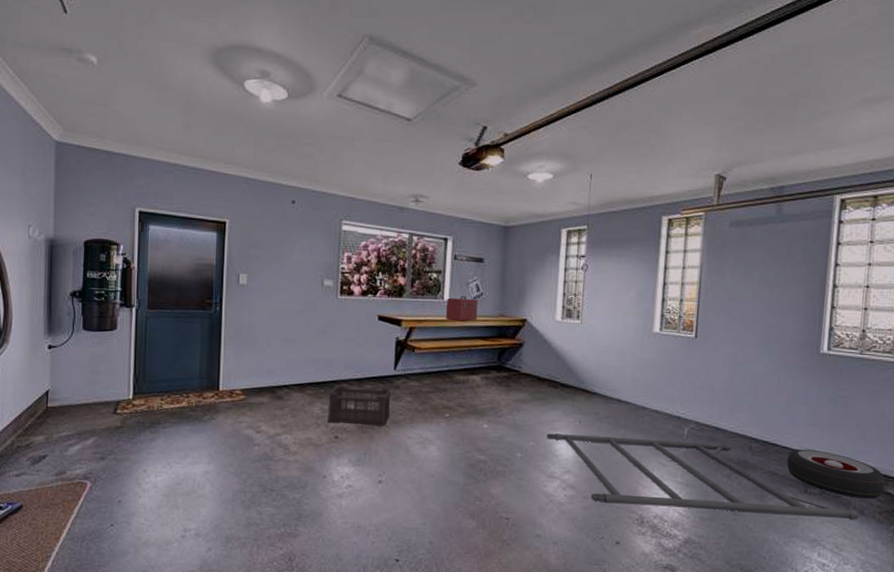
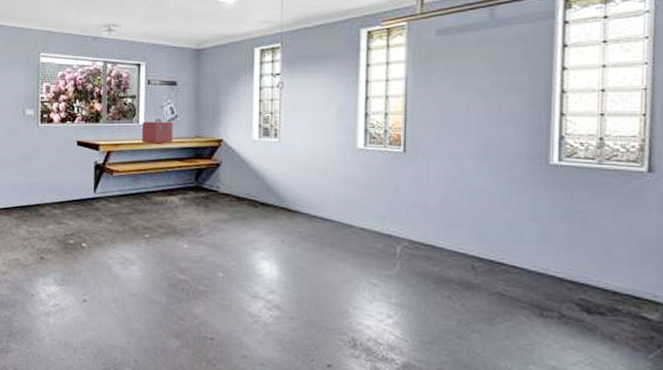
plastic crate: present [327,385,392,426] -> none [33,208,92,247]
ladder: present [546,433,859,519] -> none [248,253,609,346]
car tire: present [787,449,885,499] -> none [518,268,639,324]

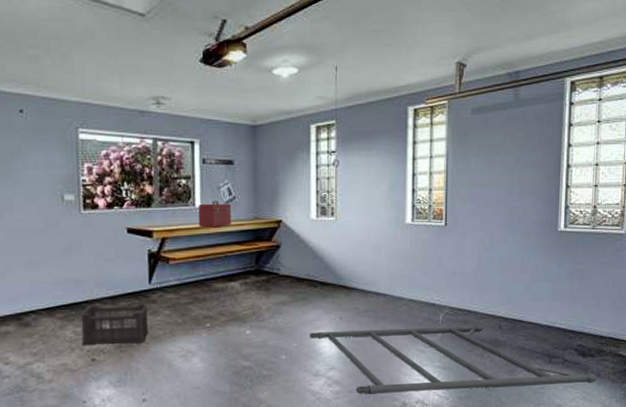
plastic crate: none [33,208,92,247] -> present [80,303,148,346]
ladder: none [248,253,609,346] -> present [309,324,596,394]

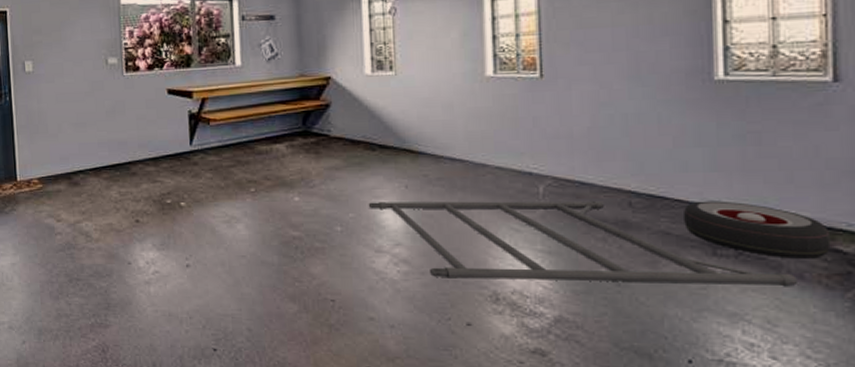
plastic crate: present [80,303,148,346] -> none [124,164,190,207]
toolbox: present [199,200,232,228] -> none [239,58,275,87]
car tire: none [533,322,617,362] -> present [684,200,831,259]

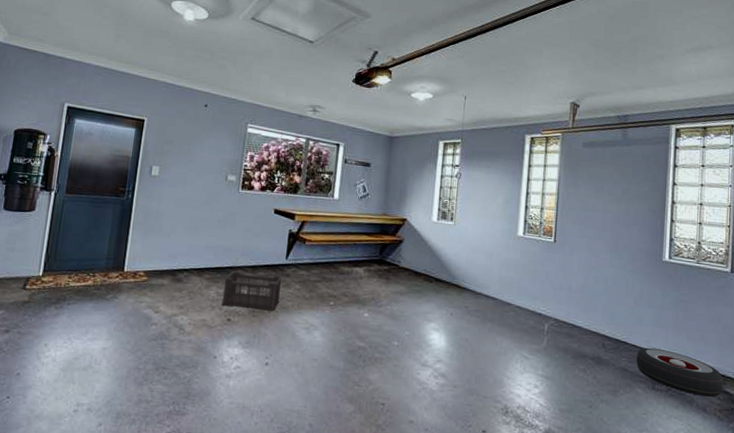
plastic crate: none [124,164,190,207] -> present [221,271,283,311]
ladder: present [368,200,797,286] -> none [421,324,702,416]

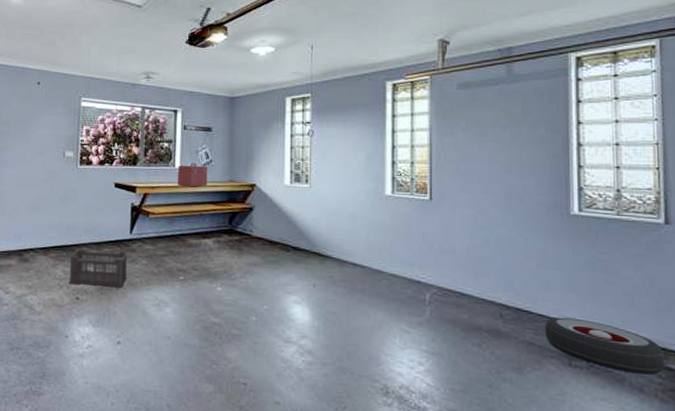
toolbox: none [335,195,364,218] -> present [178,163,208,187]

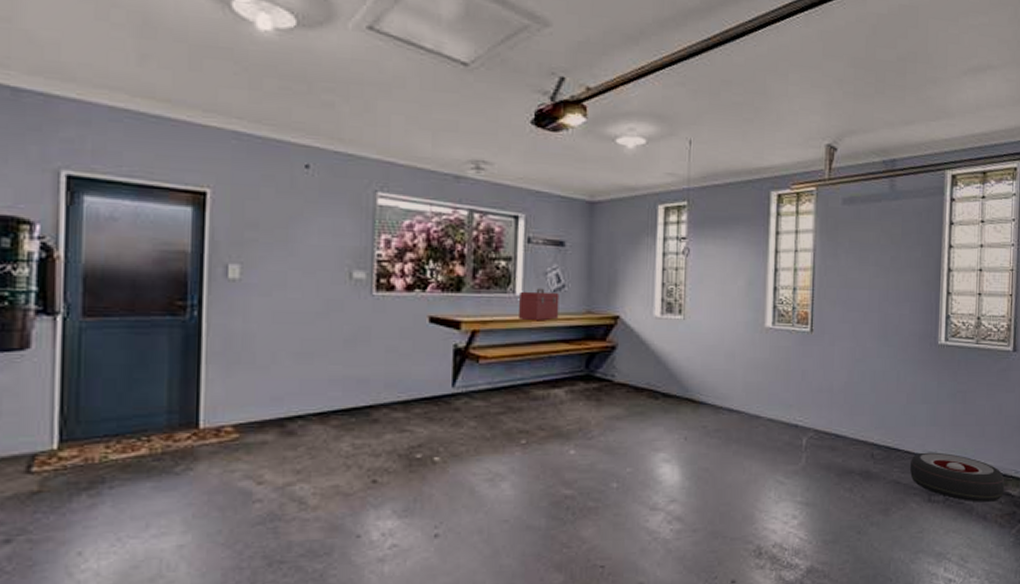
plastic crate: present [69,248,128,288] -> none [361,410,449,463]

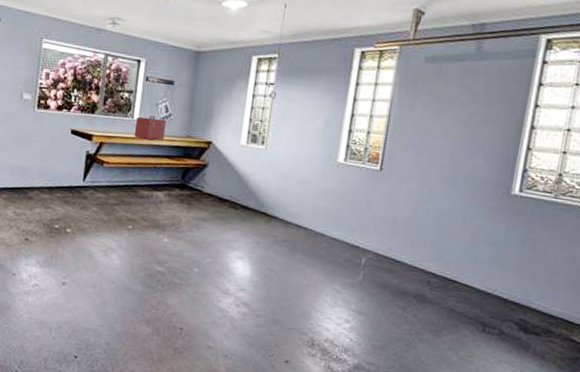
car tire: present [910,452,1005,502] -> none [466,287,571,344]

